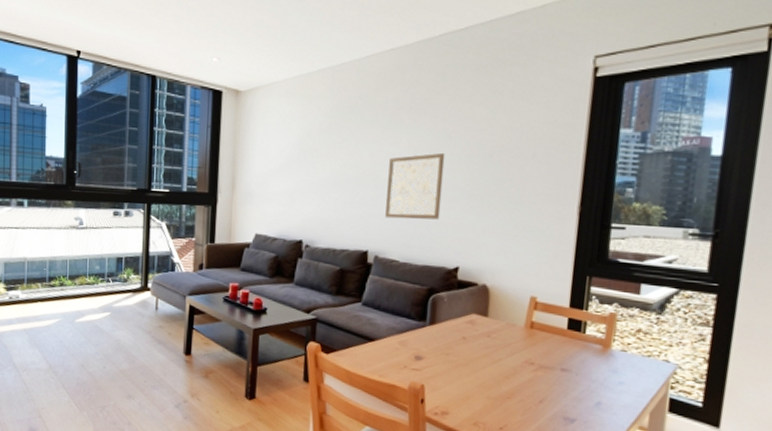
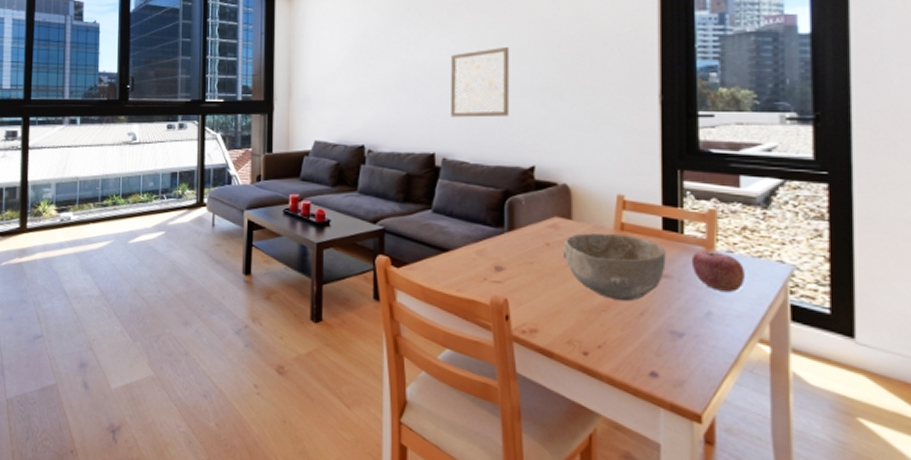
bowl: none [476,329,568,391] -> present [562,233,666,302]
apple: none [589,349,635,386] -> present [691,251,745,293]

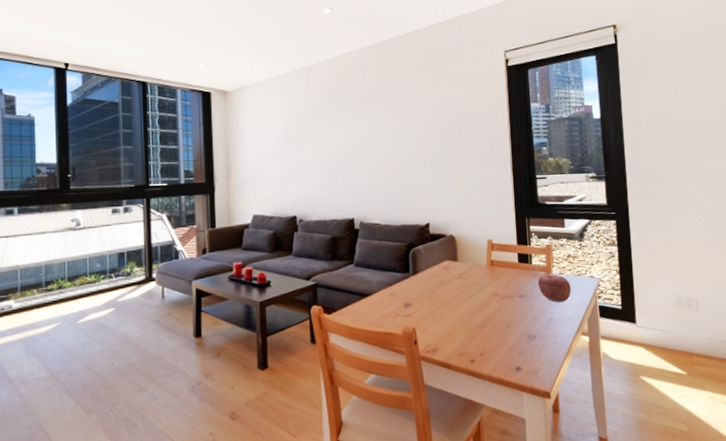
wall art: present [451,46,510,118] -> none [363,131,409,189]
bowl: present [562,233,666,302] -> none [452,268,522,318]

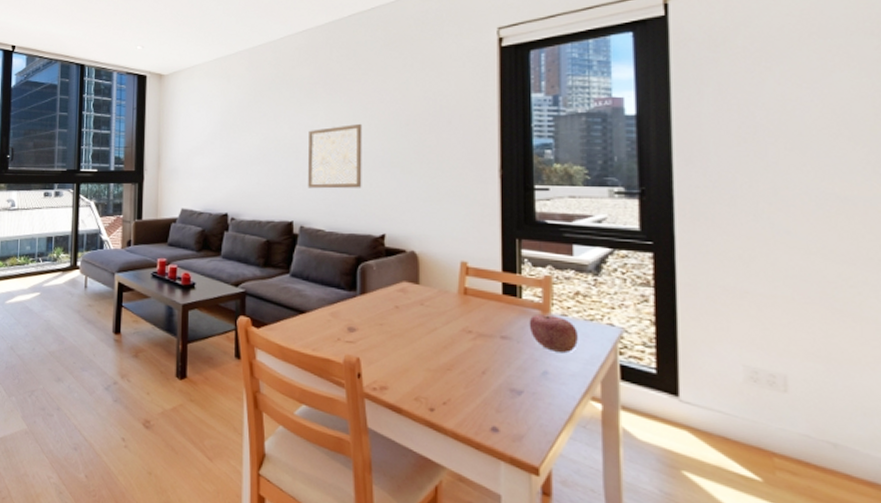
wall art: none [363,131,409,189] -> present [308,123,363,189]

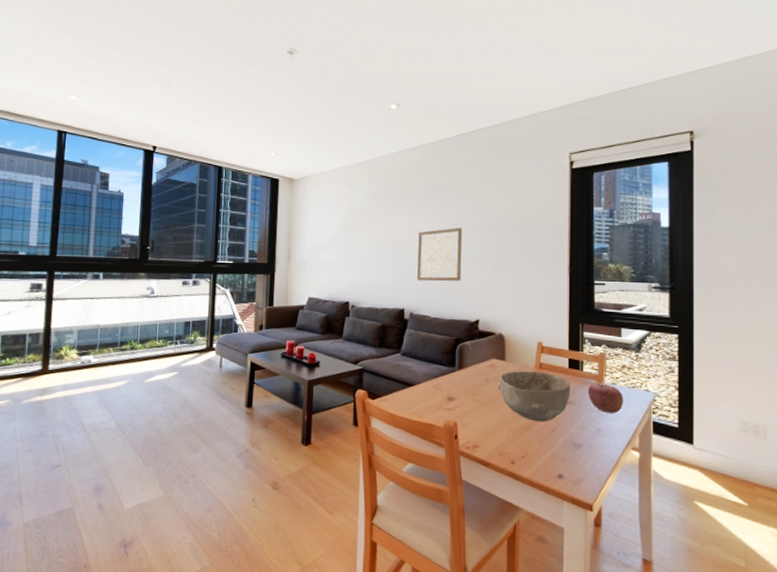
bowl: none [410,297,506,361] -> present [497,371,571,422]

